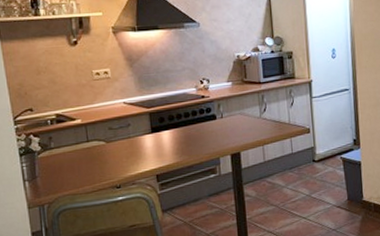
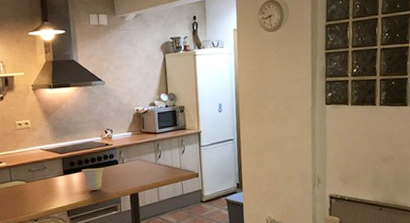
cup: none [173,124,200,151] -> present [82,168,105,191]

